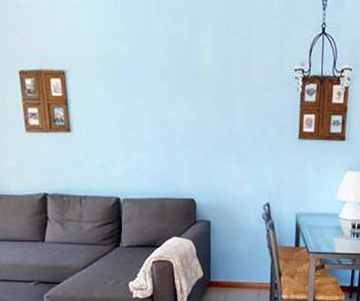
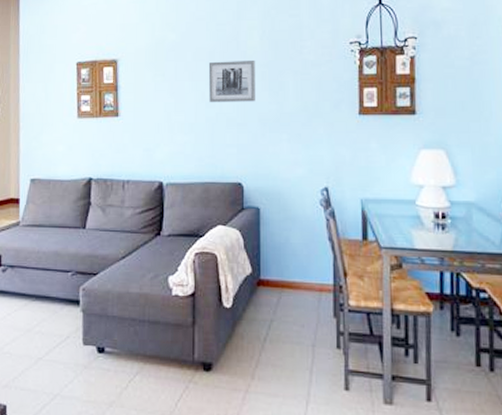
wall art: none [161,79,207,123] -> present [208,61,255,103]

